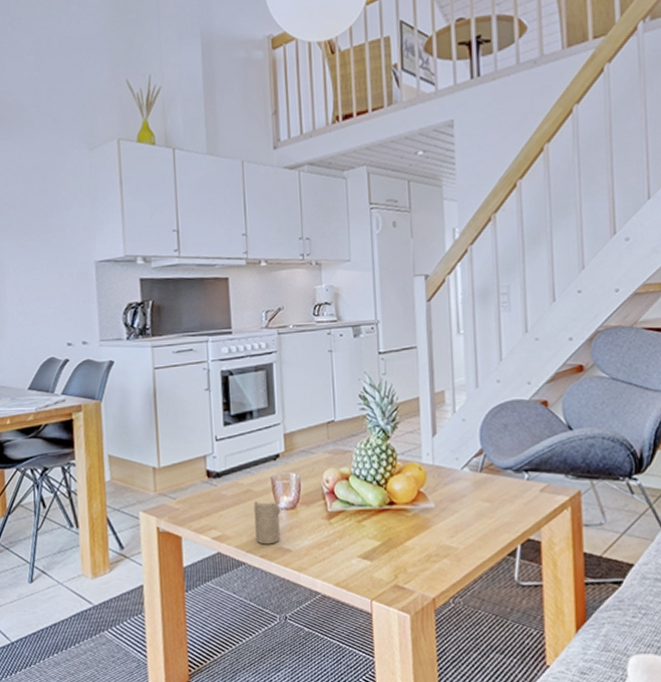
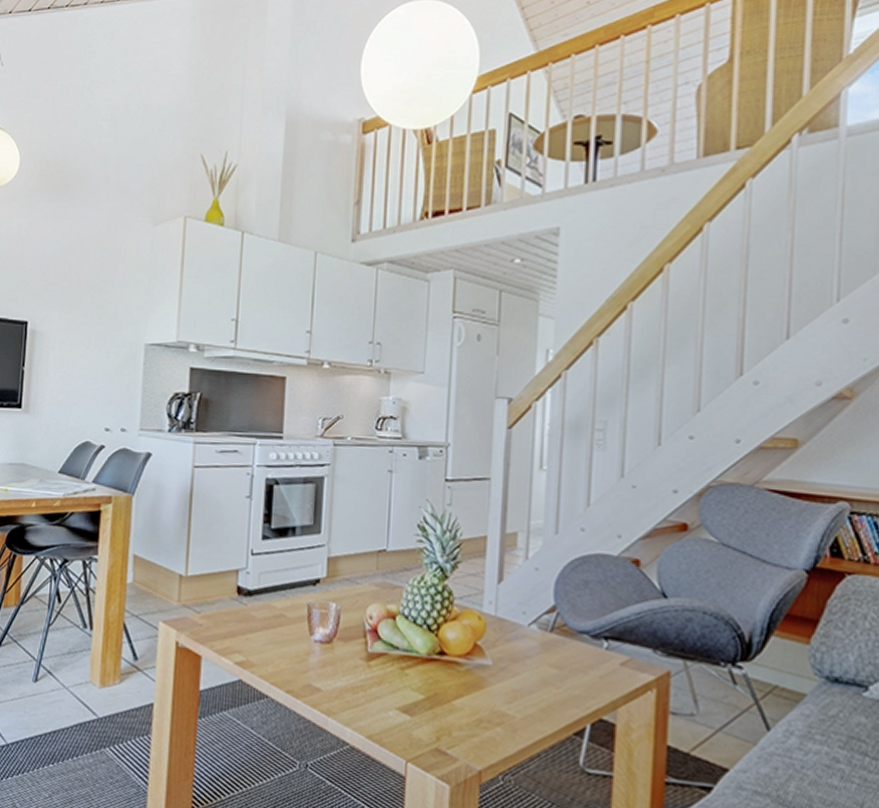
candle: present [254,501,281,545] -> none [283,628,315,680]

